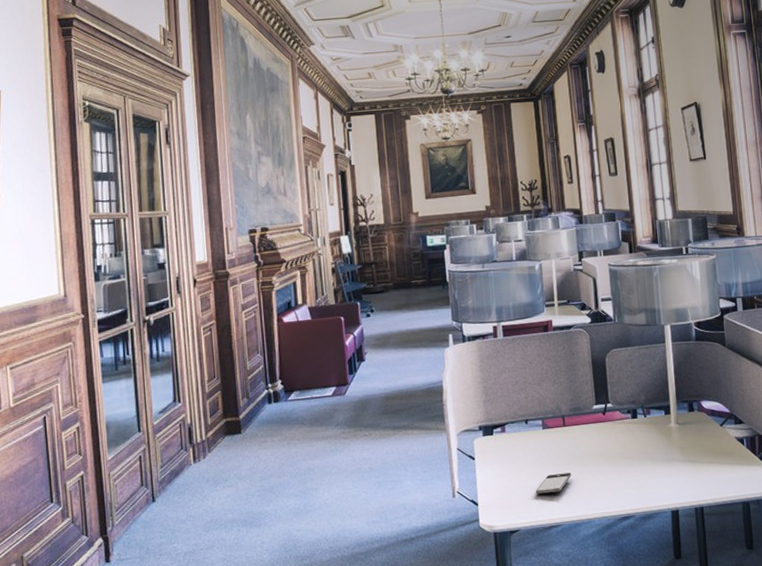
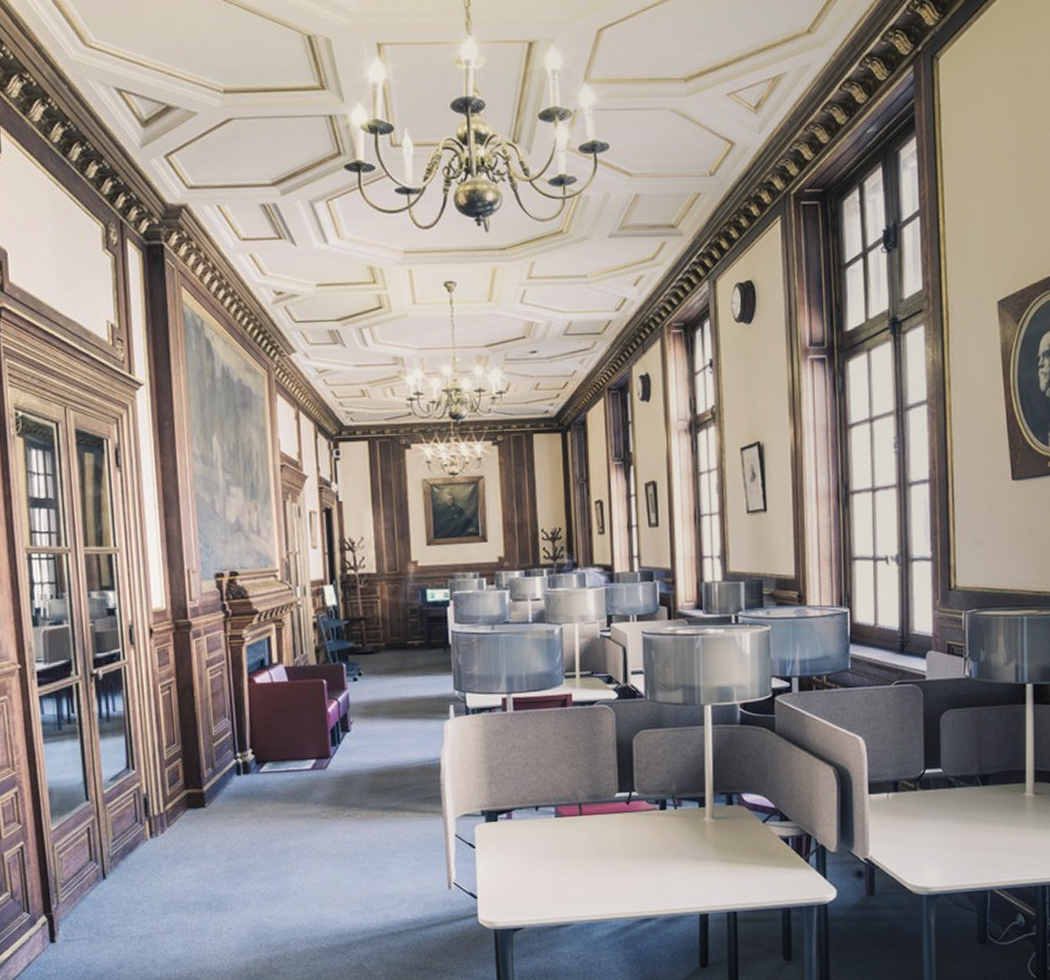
smartphone: present [535,472,572,495] -> none [544,867,587,890]

